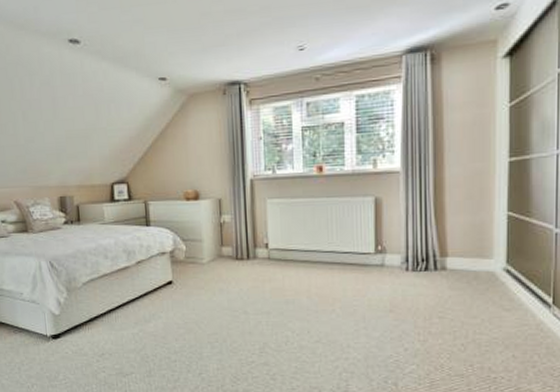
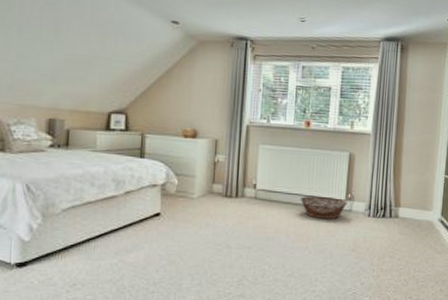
basket: none [319,250,378,278] -> present [300,195,347,220]

